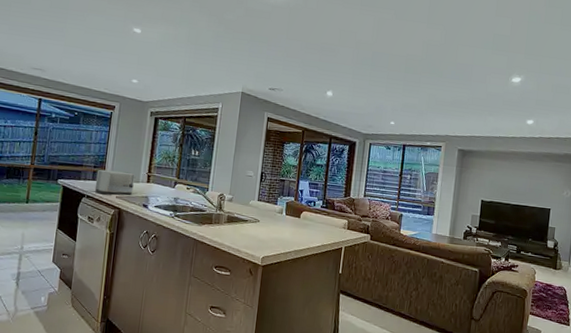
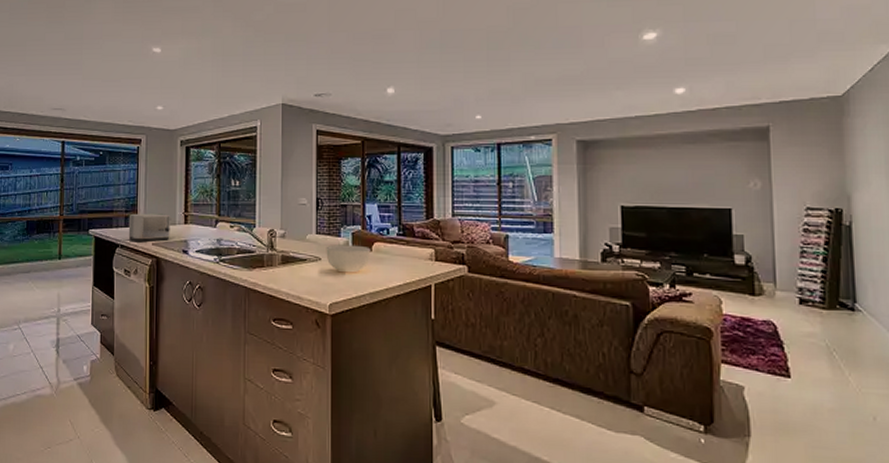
bowl: none [264,210,300,235] -> present [326,244,371,273]

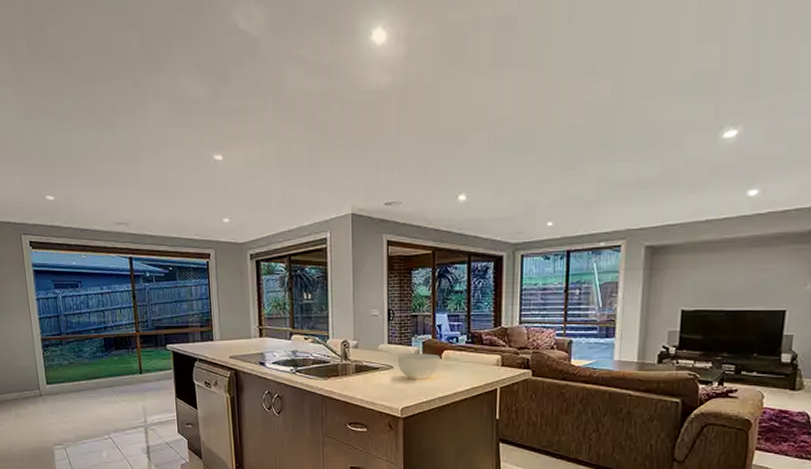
toaster: present [128,213,172,243] -> none [204,328,247,356]

